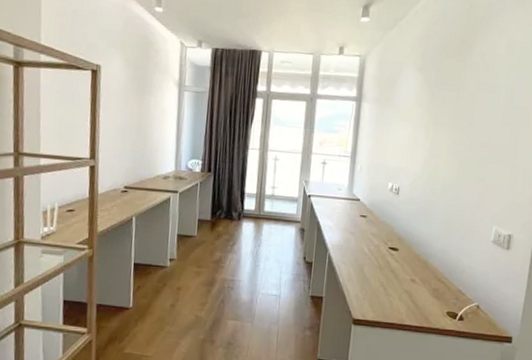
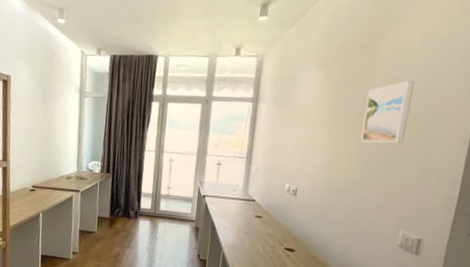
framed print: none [456,85,501,144] -> present [361,81,414,144]

